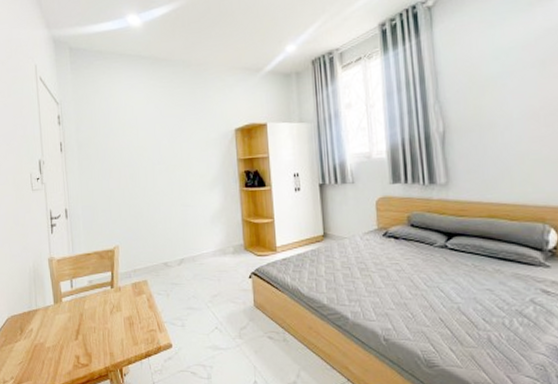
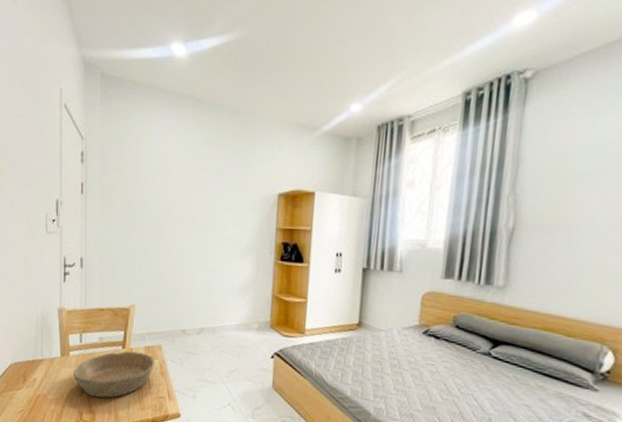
bowl: none [67,289,142,338] -> present [73,351,154,398]

